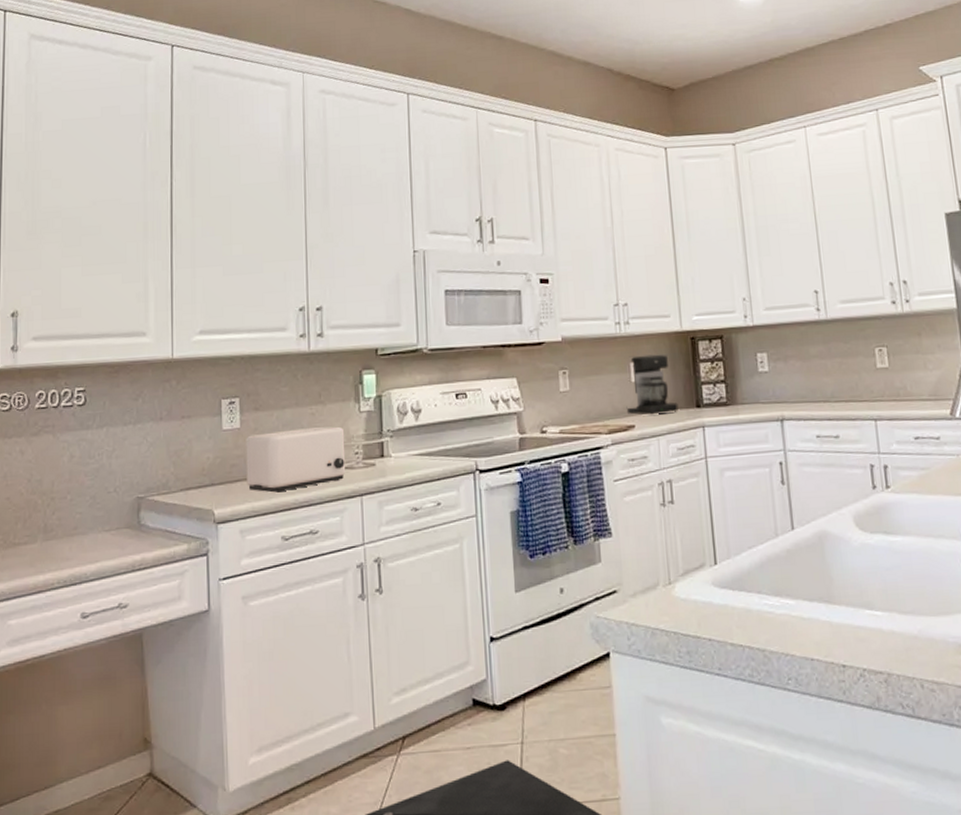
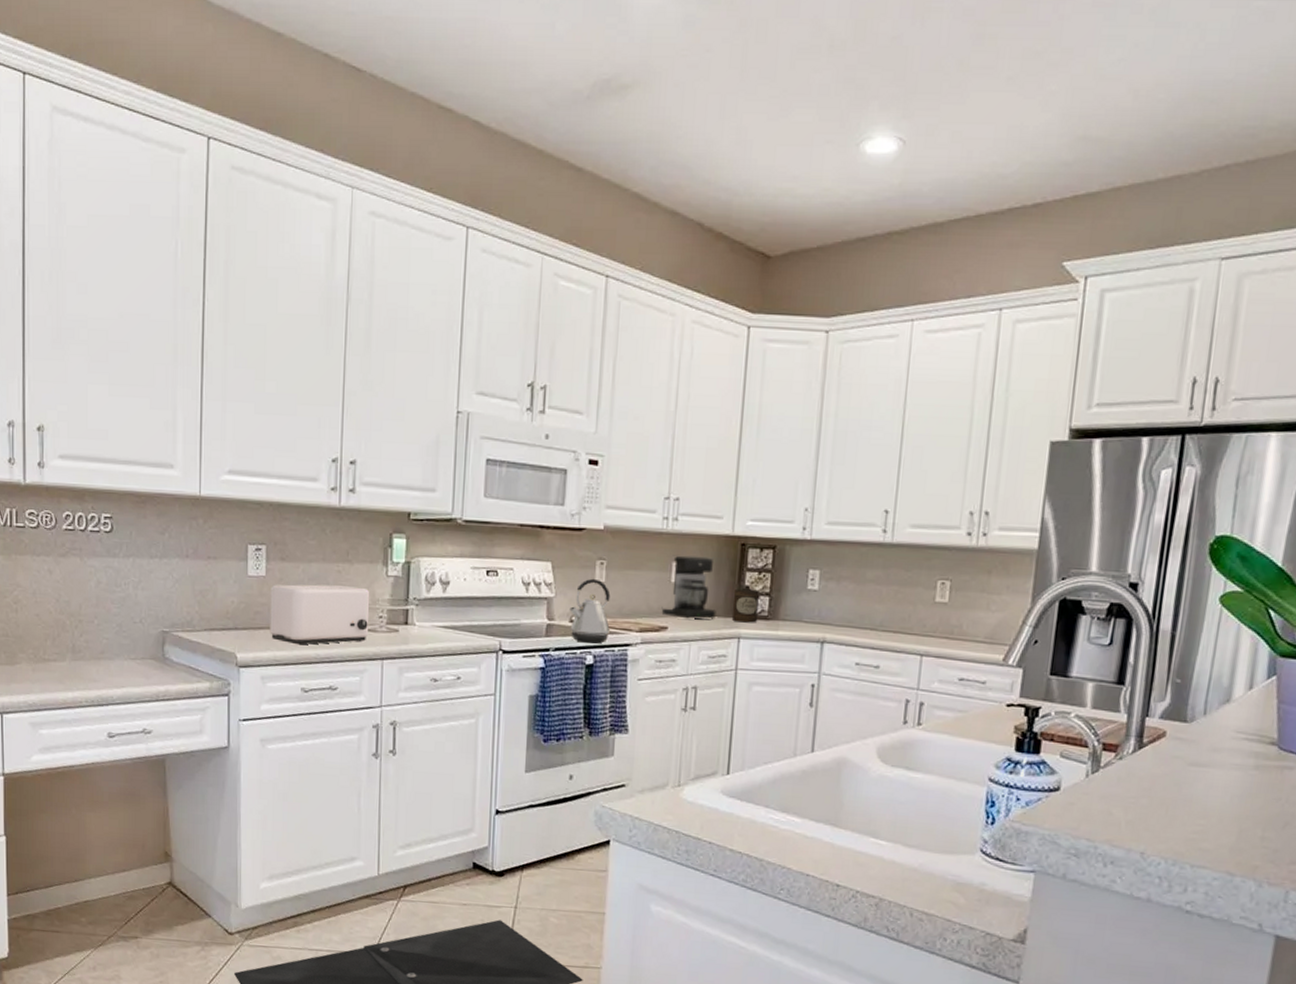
kettle: none [539,388,582,452] -> present [569,578,611,644]
canister: none [691,375,717,412] -> present [731,585,759,623]

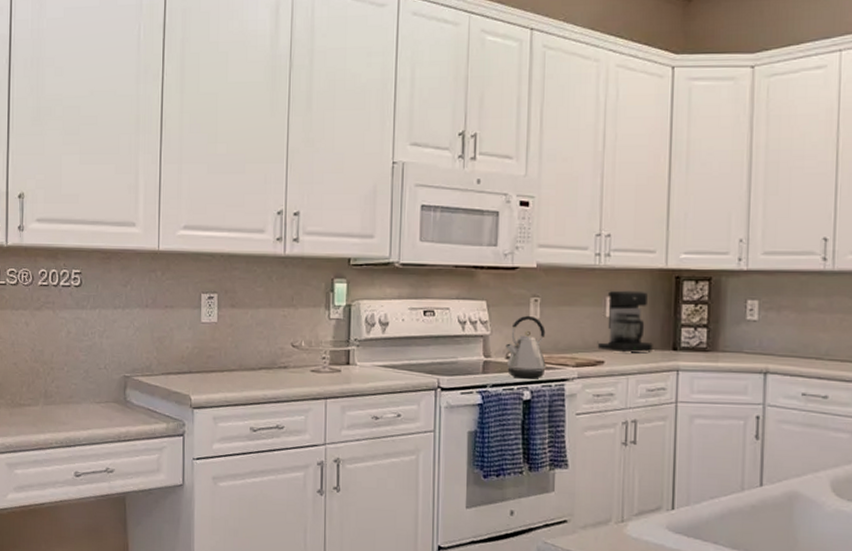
toaster: present [270,584,370,645] -> none [221,328,314,387]
canister: present [731,585,759,623] -> none [669,317,696,355]

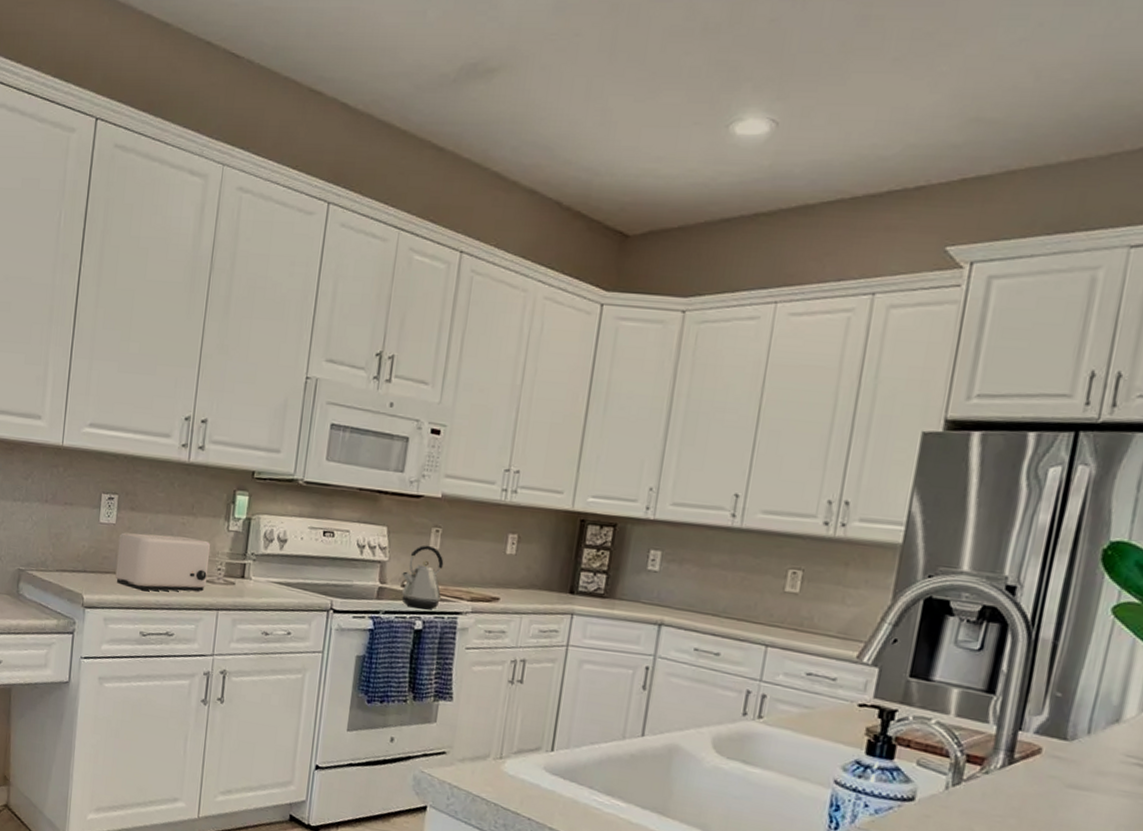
toaster: none [221,328,314,387] -> present [115,532,211,593]
coffee maker: present [597,290,653,353] -> none [494,527,551,594]

